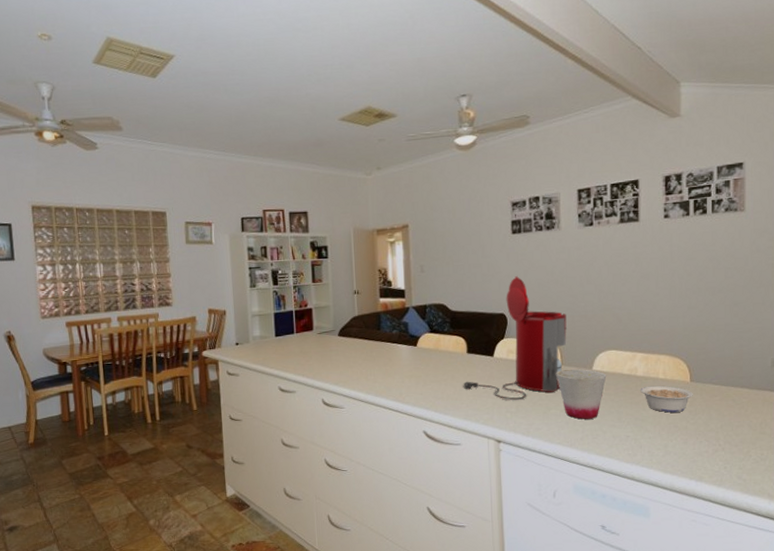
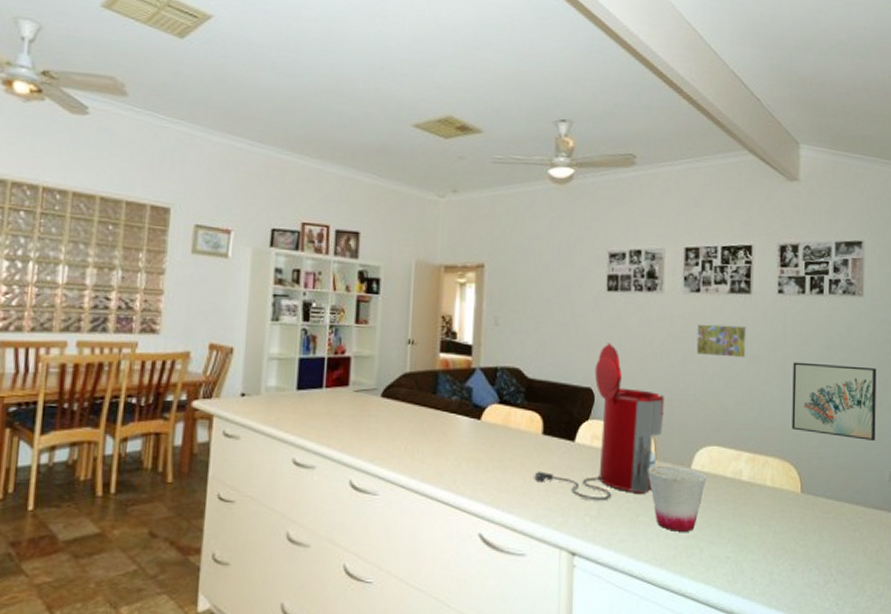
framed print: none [592,249,638,278] -> present [696,324,748,358]
legume: present [640,385,693,413] -> none [744,494,804,530]
wall art: none [680,272,759,335] -> present [792,362,877,442]

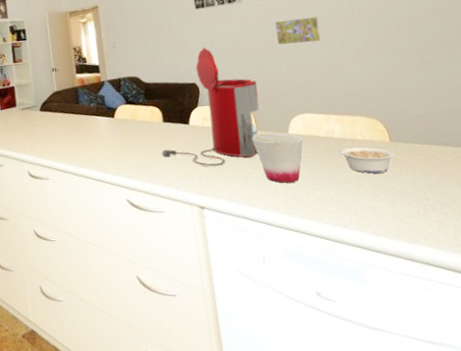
legume: none [744,494,804,530] -> present [339,146,395,174]
wall art: present [792,362,877,442] -> none [364,32,453,93]

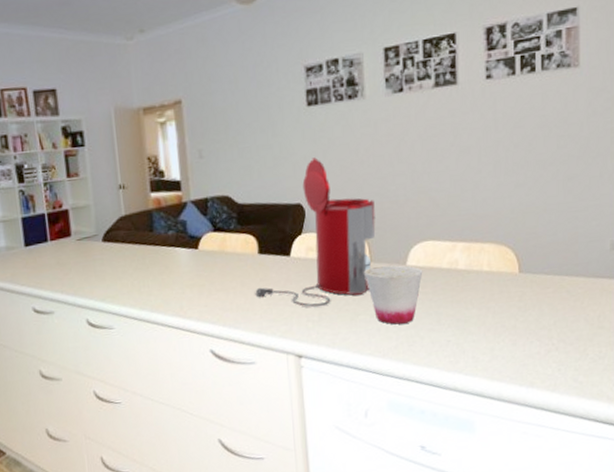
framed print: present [274,16,322,45] -> none [403,118,457,155]
legume: present [339,146,395,174] -> none [462,279,522,311]

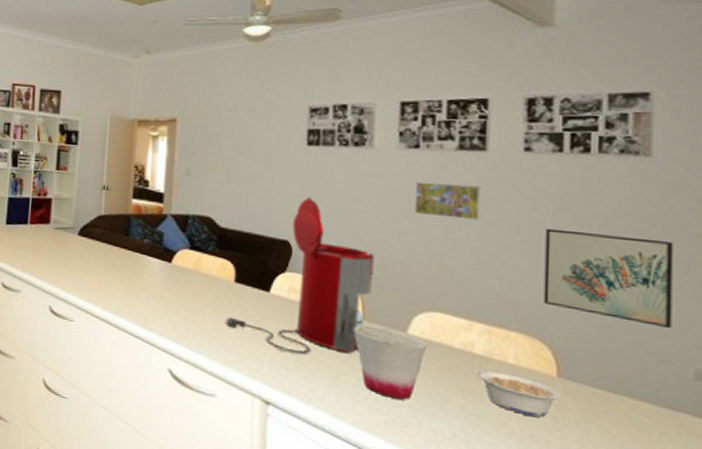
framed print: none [403,118,457,155] -> present [414,181,483,221]
legume: none [462,279,522,311] -> present [477,370,561,417]
wall art: none [506,140,596,214] -> present [543,228,673,329]

